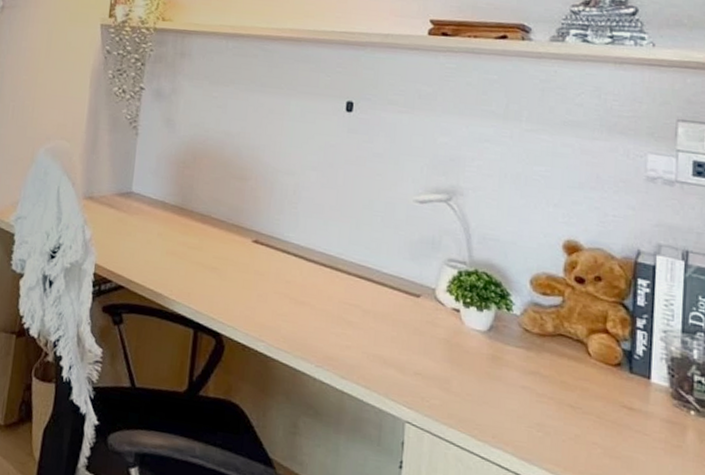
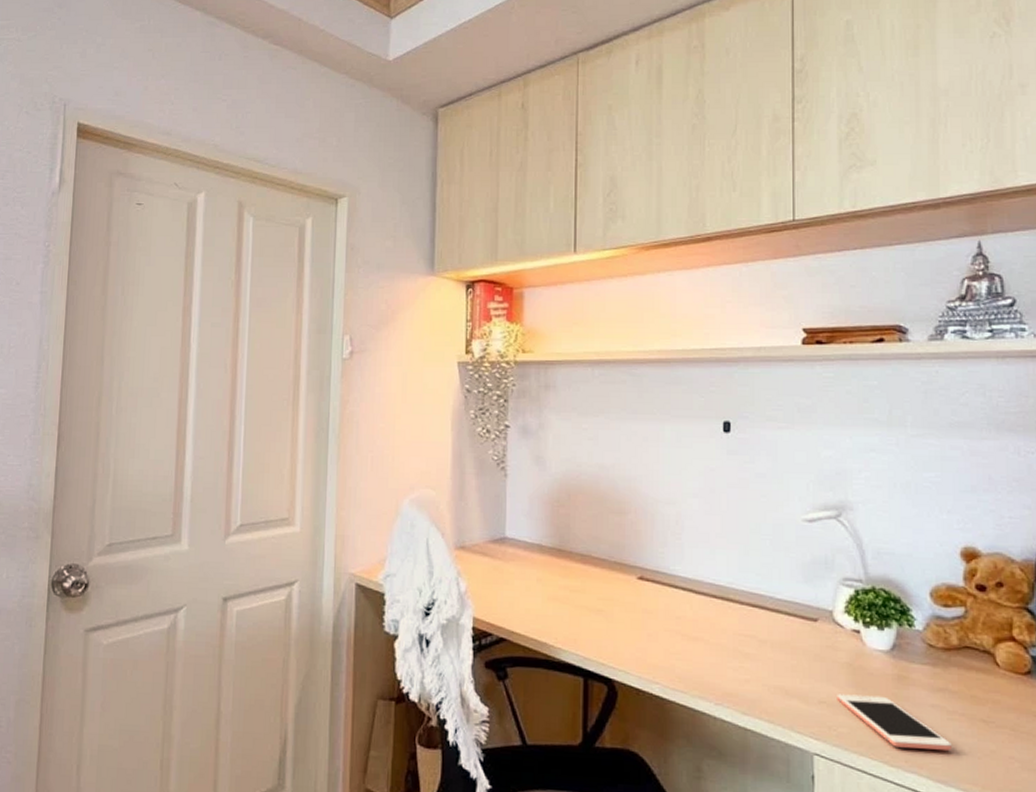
cell phone: none [432,367,538,431] -> present [837,694,952,750]

